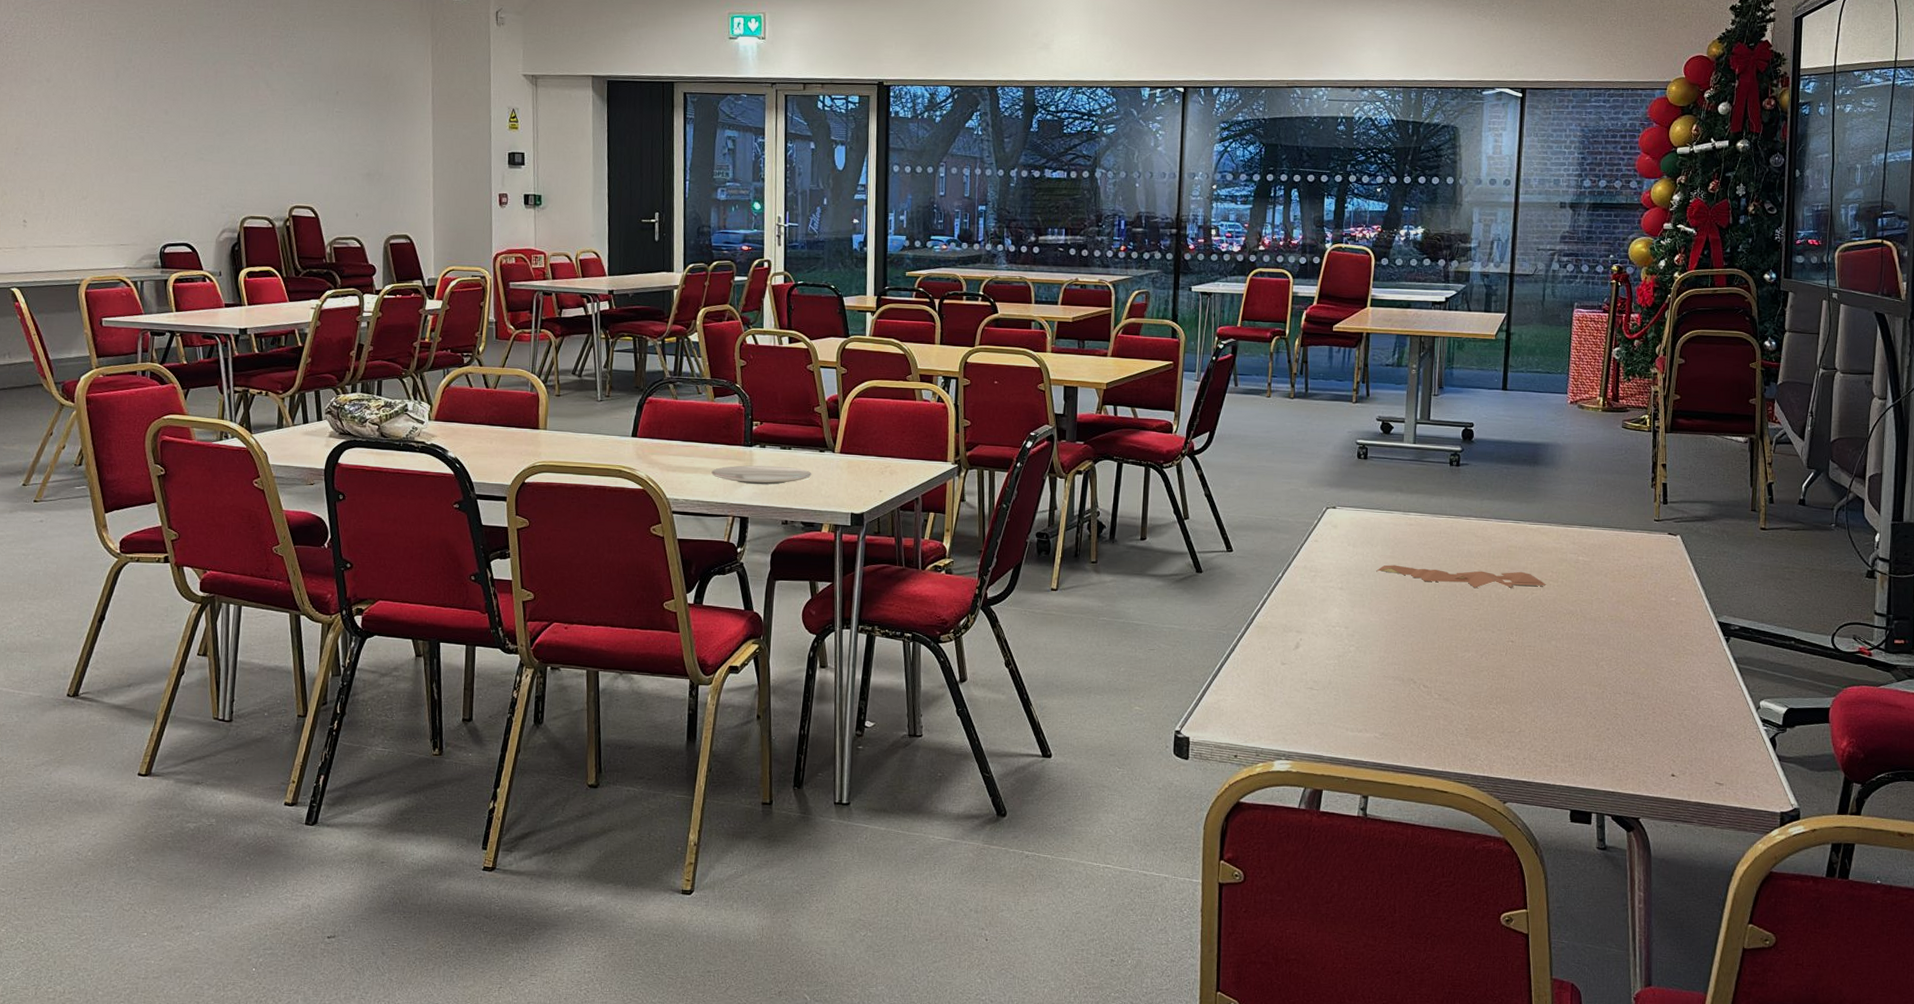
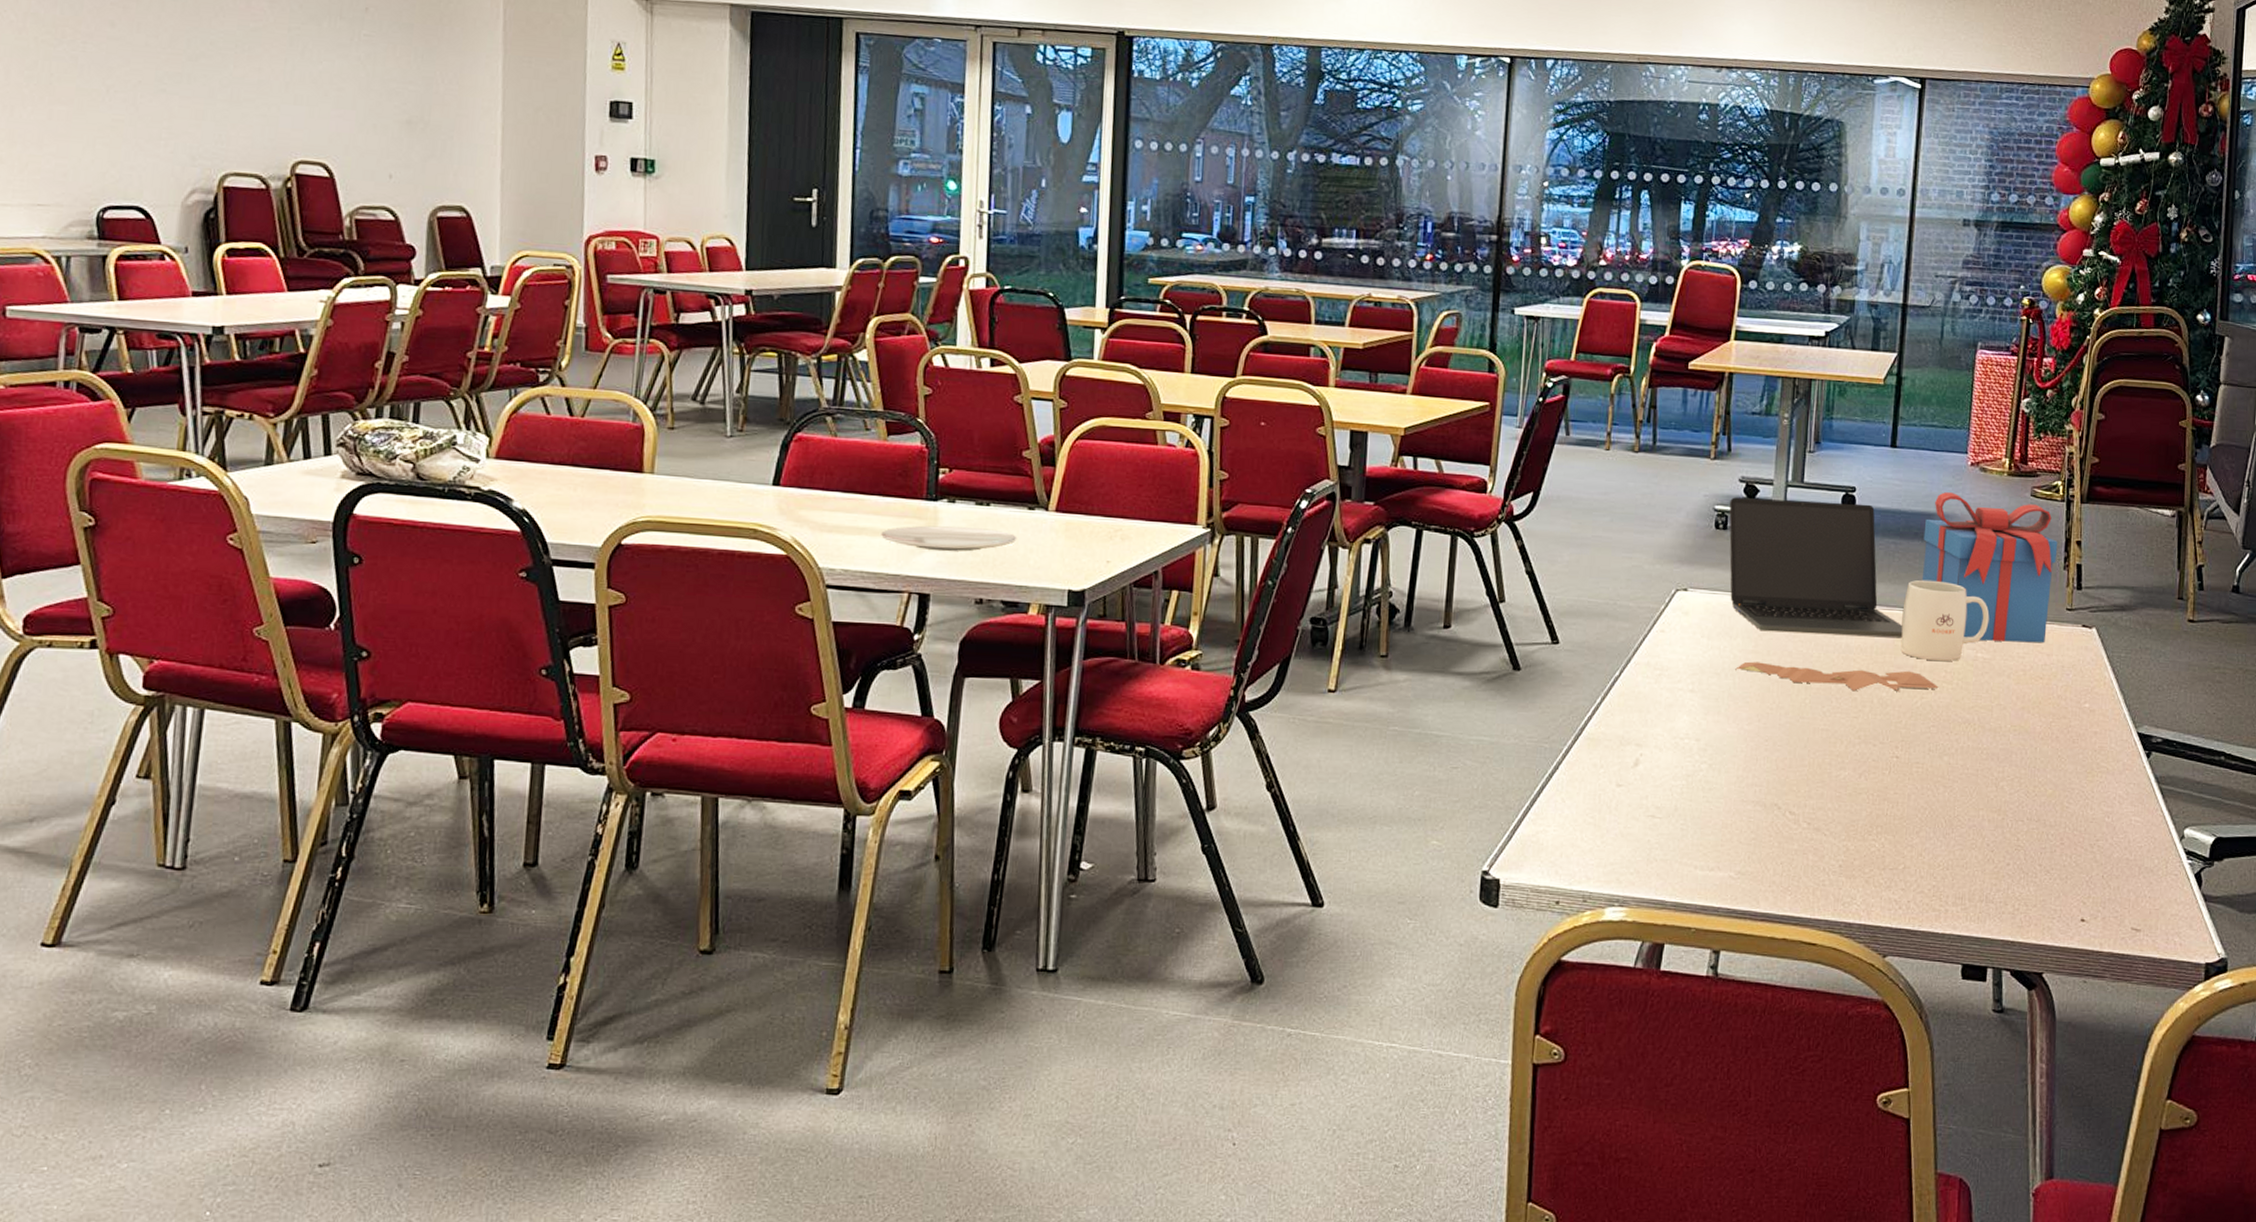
laptop: none [1369,433,1515,544] -> present [1729,497,1903,637]
mug: none [1514,497,1588,564] -> present [1901,579,1990,662]
gift box: none [1530,426,1646,549] -> present [1921,492,2058,644]

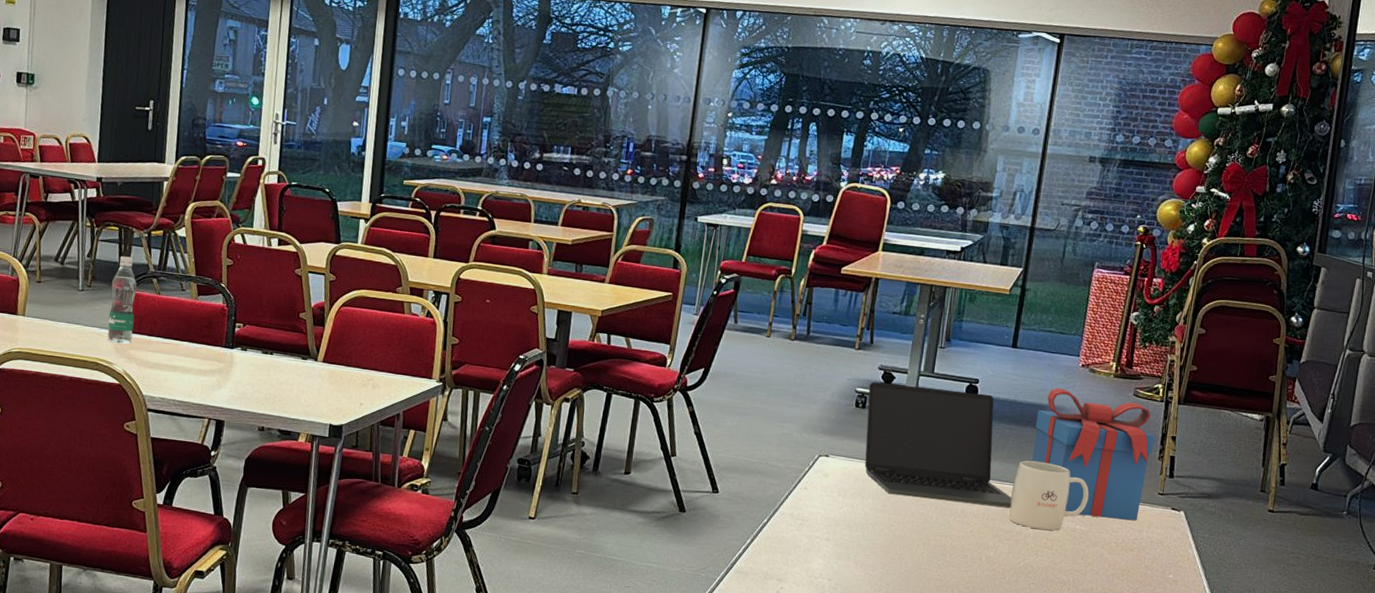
bottle: none [767,389,806,504] -> present [107,256,137,345]
plate: present [881,525,1018,552] -> none [190,367,293,390]
papers: present [1735,661,1939,693] -> none [865,518,1040,553]

